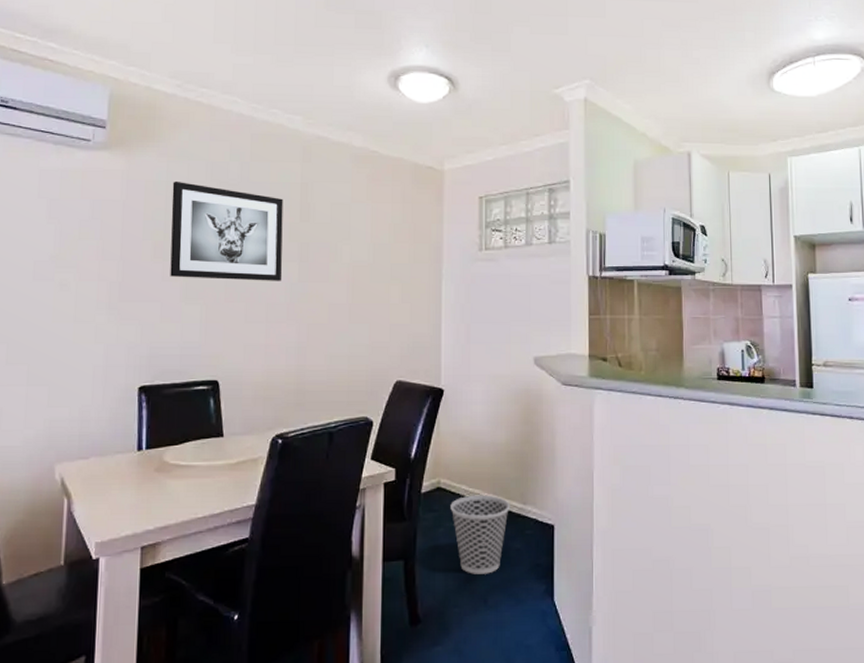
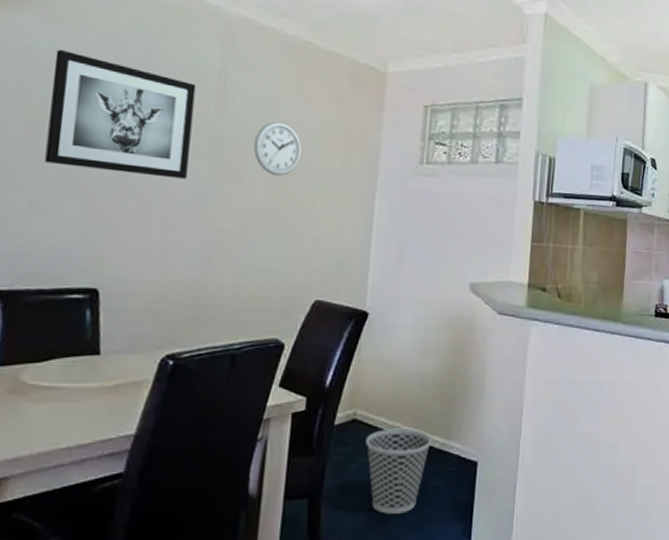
wall clock: none [335,224,375,272] -> present [254,121,302,176]

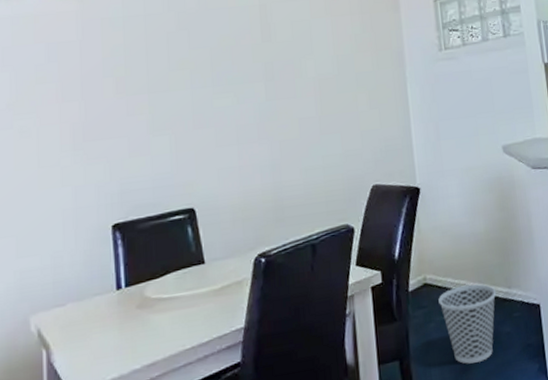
wall art: present [44,50,196,179] -> none [129,16,250,111]
wall clock: present [254,121,302,176] -> none [298,38,339,85]

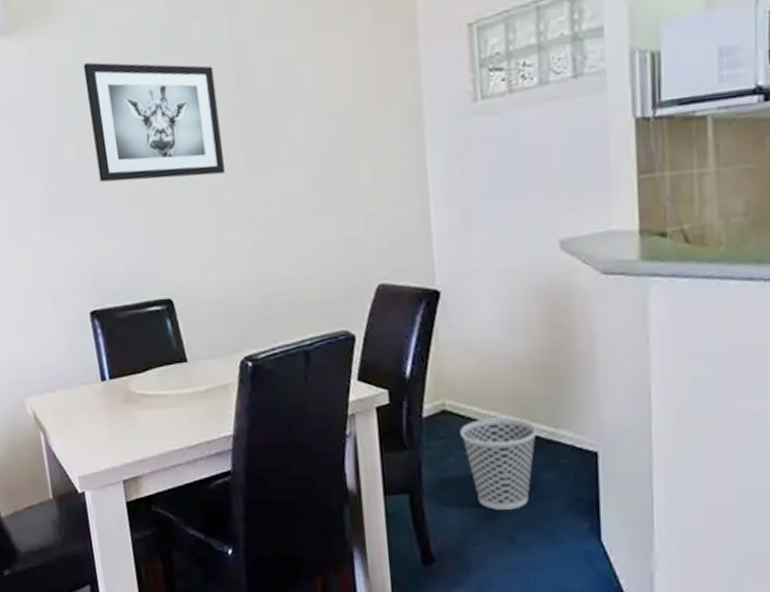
wall art: none [129,16,250,111] -> present [83,62,226,182]

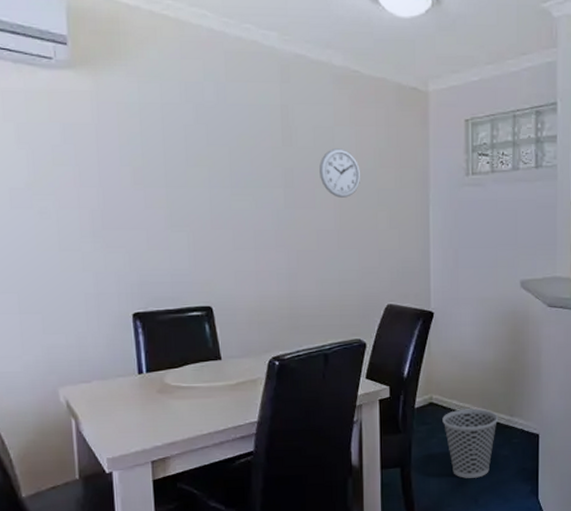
wall art: present [83,62,226,182] -> none [145,104,268,208]
wall clock: none [282,87,335,151] -> present [319,148,361,198]

